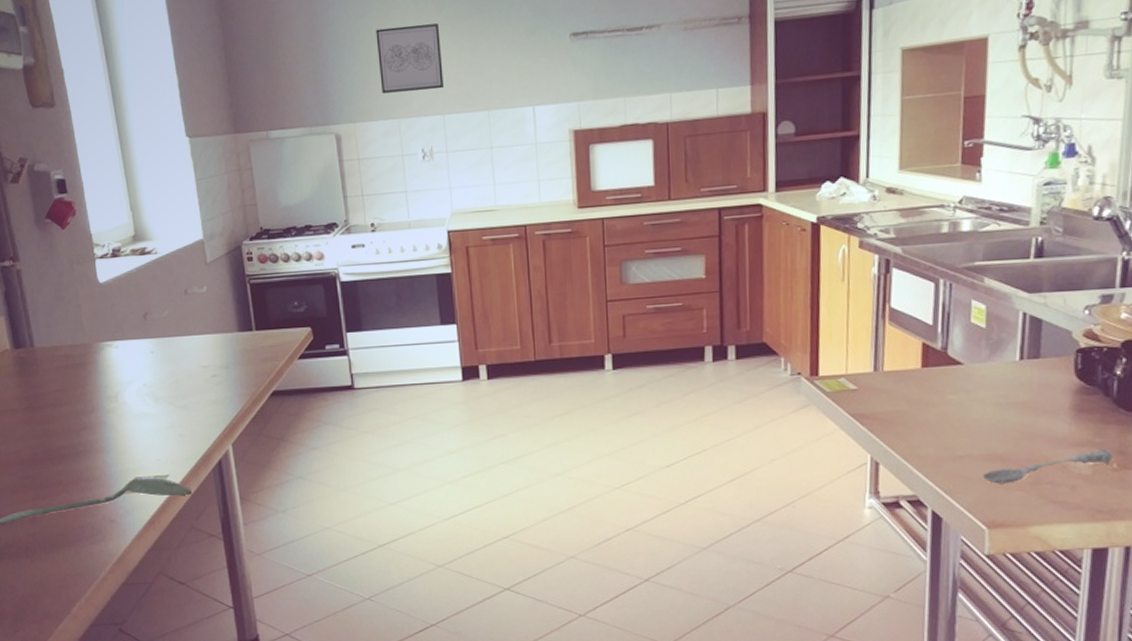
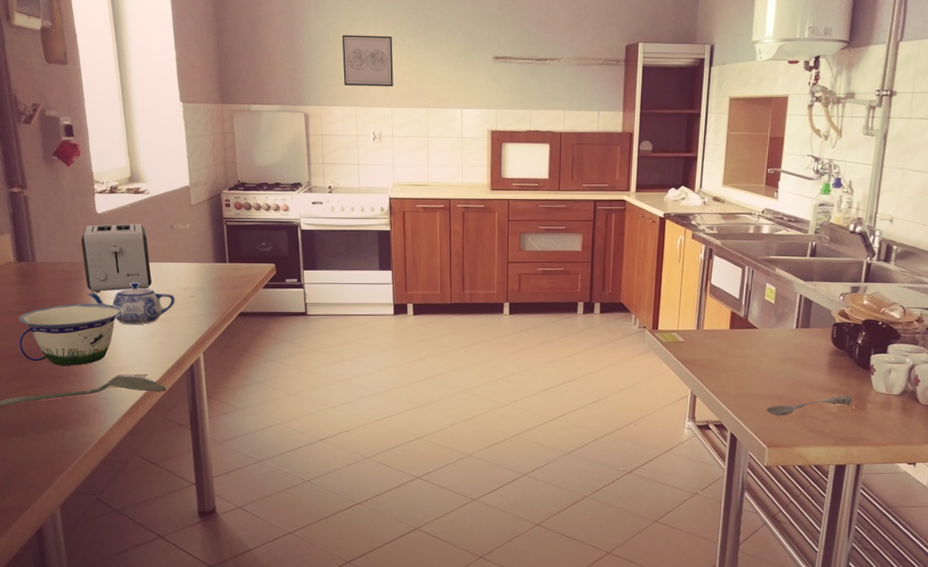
bowl: none [20,392,136,470] -> present [18,303,123,366]
toaster: none [83,291,166,380] -> present [80,224,152,293]
teapot: none [94,363,196,416] -> present [87,282,175,325]

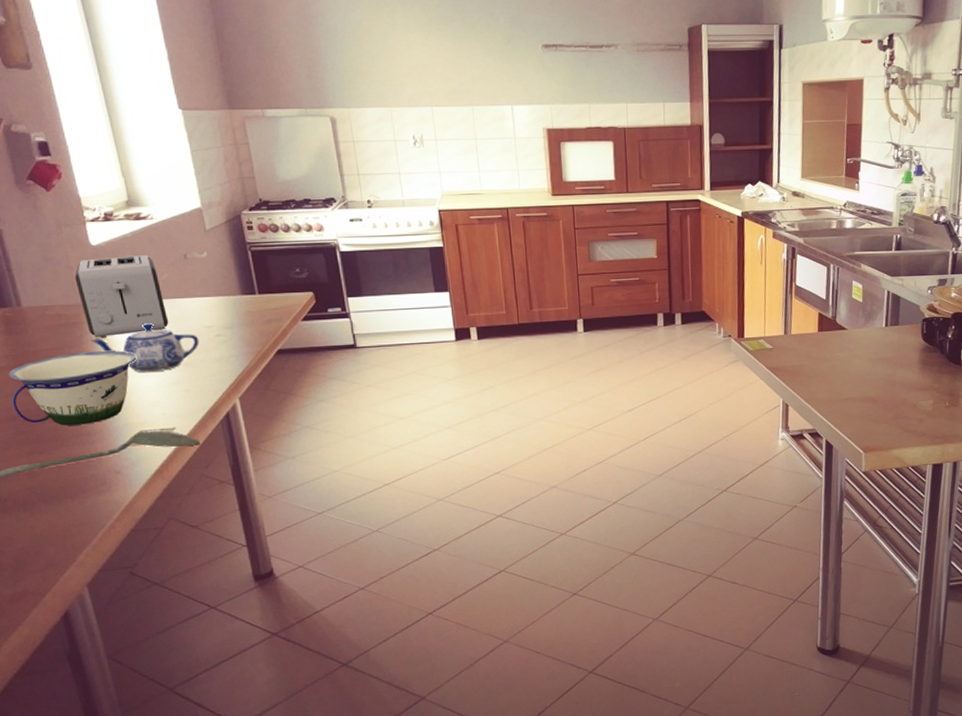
wall art: present [342,35,394,87] -> none [366,23,431,84]
soupspoon: present [767,394,852,416] -> none [861,391,946,419]

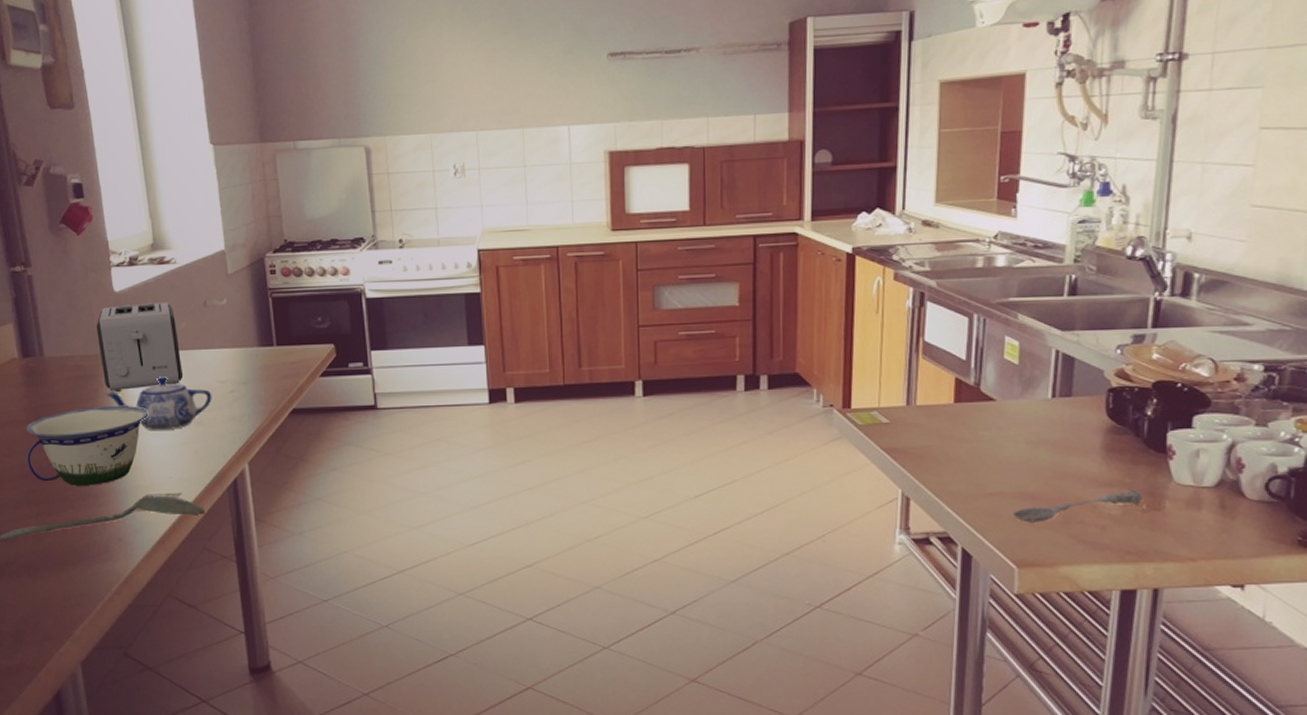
soupspoon: none [861,391,946,419] -> present [1014,489,1142,523]

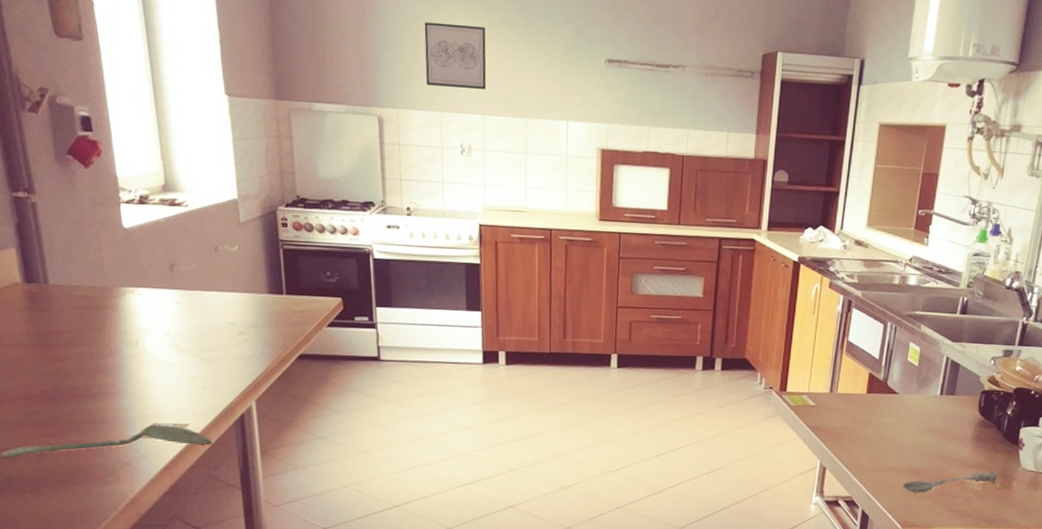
bowl: present [26,405,149,486] -> none [29,337,157,411]
toaster: present [96,302,182,393] -> none [104,242,192,326]
teapot: present [106,377,212,431] -> none [113,314,221,365]
wall art: none [409,38,477,107] -> present [424,22,487,90]

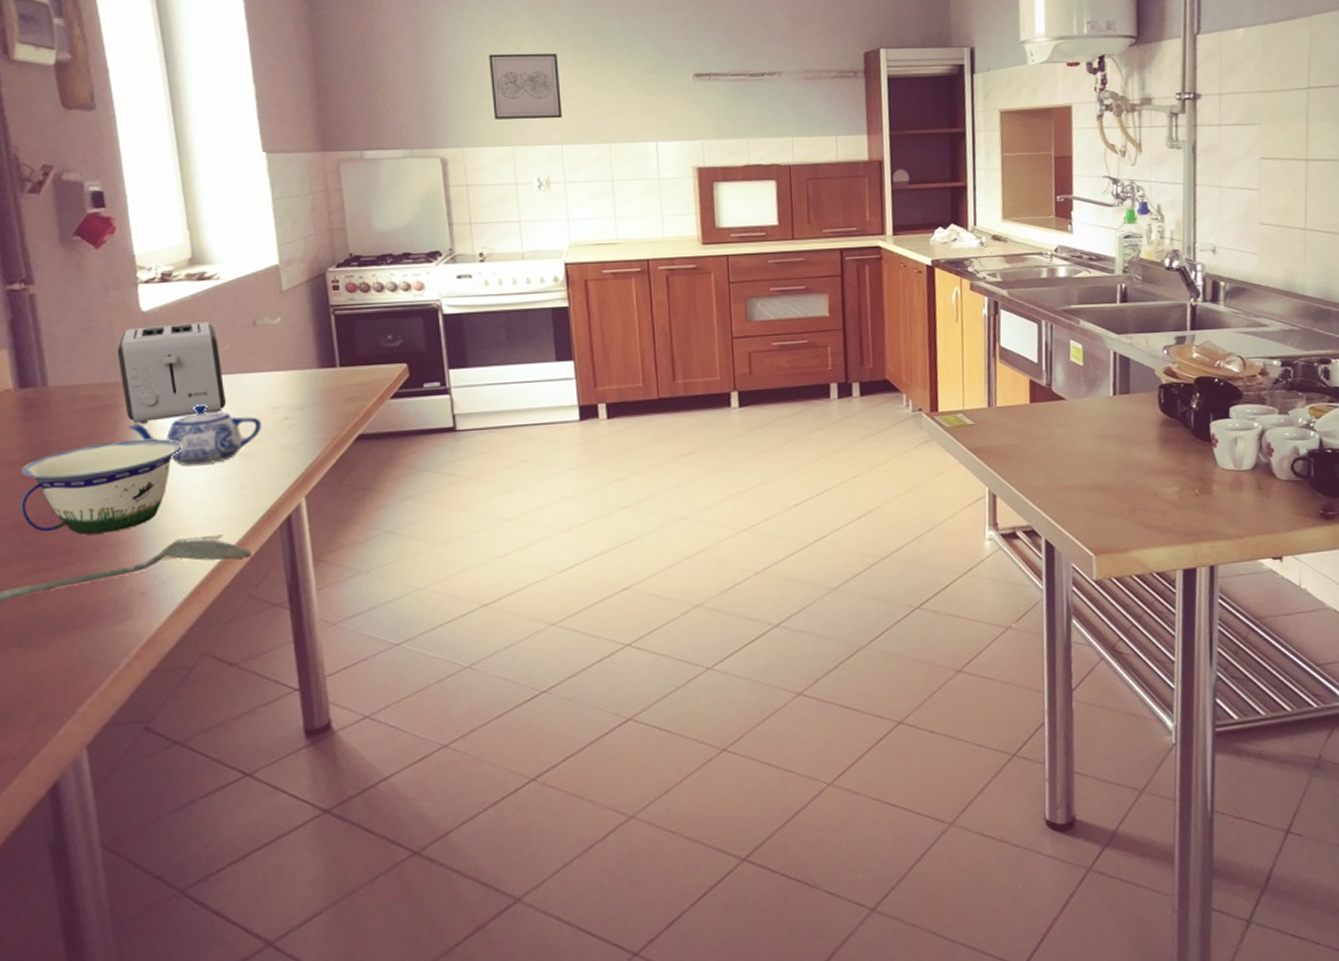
bowl: none [29,337,157,411] -> present [19,439,183,535]
toaster: none [104,242,192,326] -> present [117,322,225,425]
teapot: none [113,314,221,365] -> present [128,404,262,466]
soupspoon: present [903,471,997,493] -> none [1088,475,1194,512]

